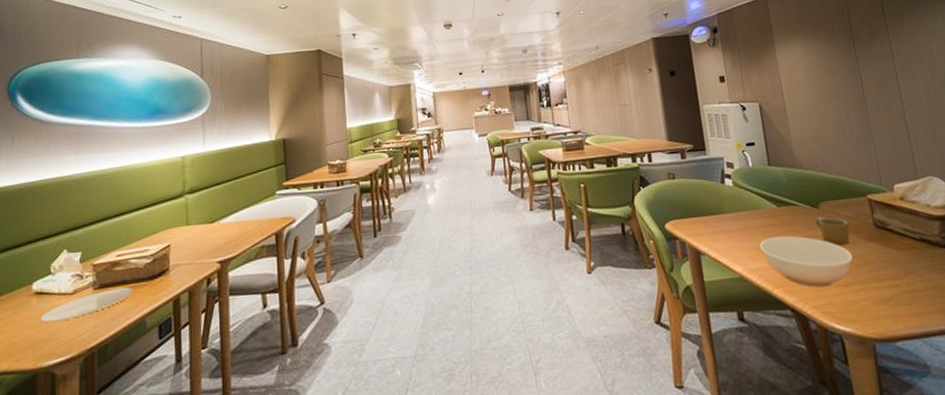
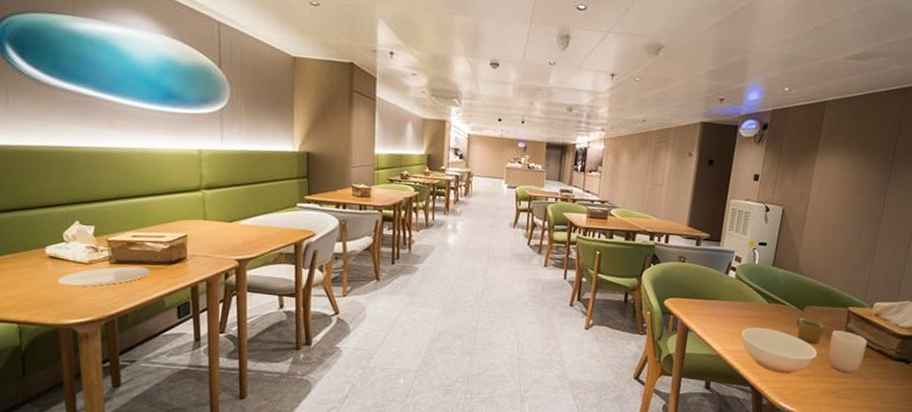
cup: none [859,223,908,274] -> present [827,330,868,374]

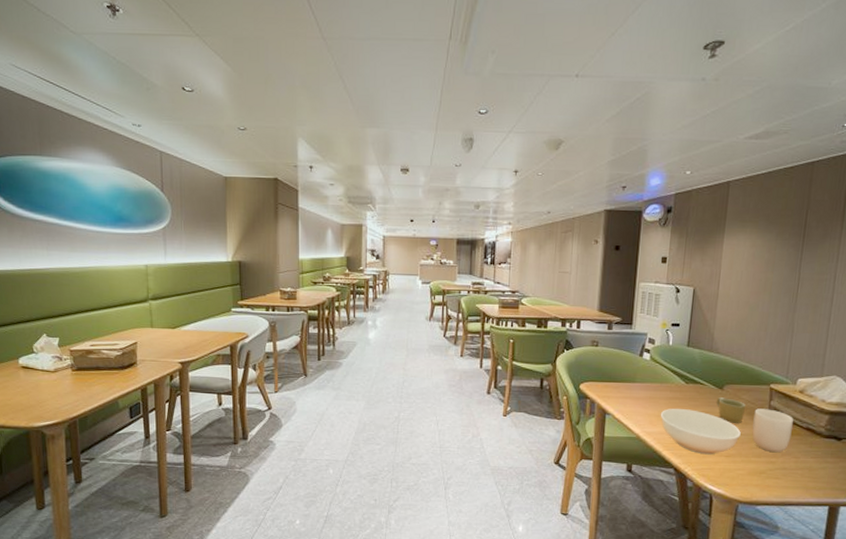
plate: present [58,266,151,287] -> none [29,372,107,393]

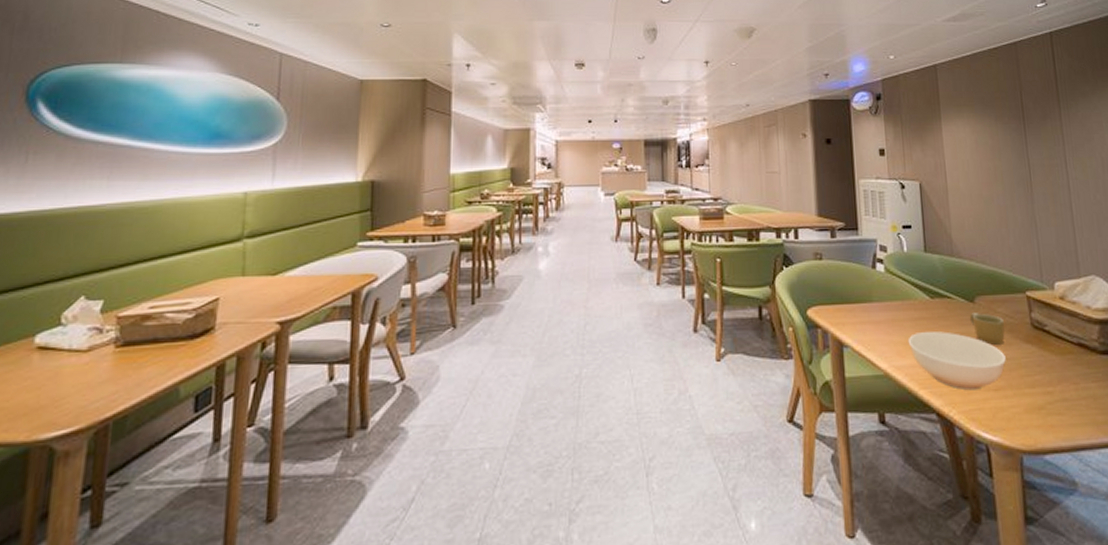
cup: present [752,408,794,453] -> none [1015,323,1064,380]

